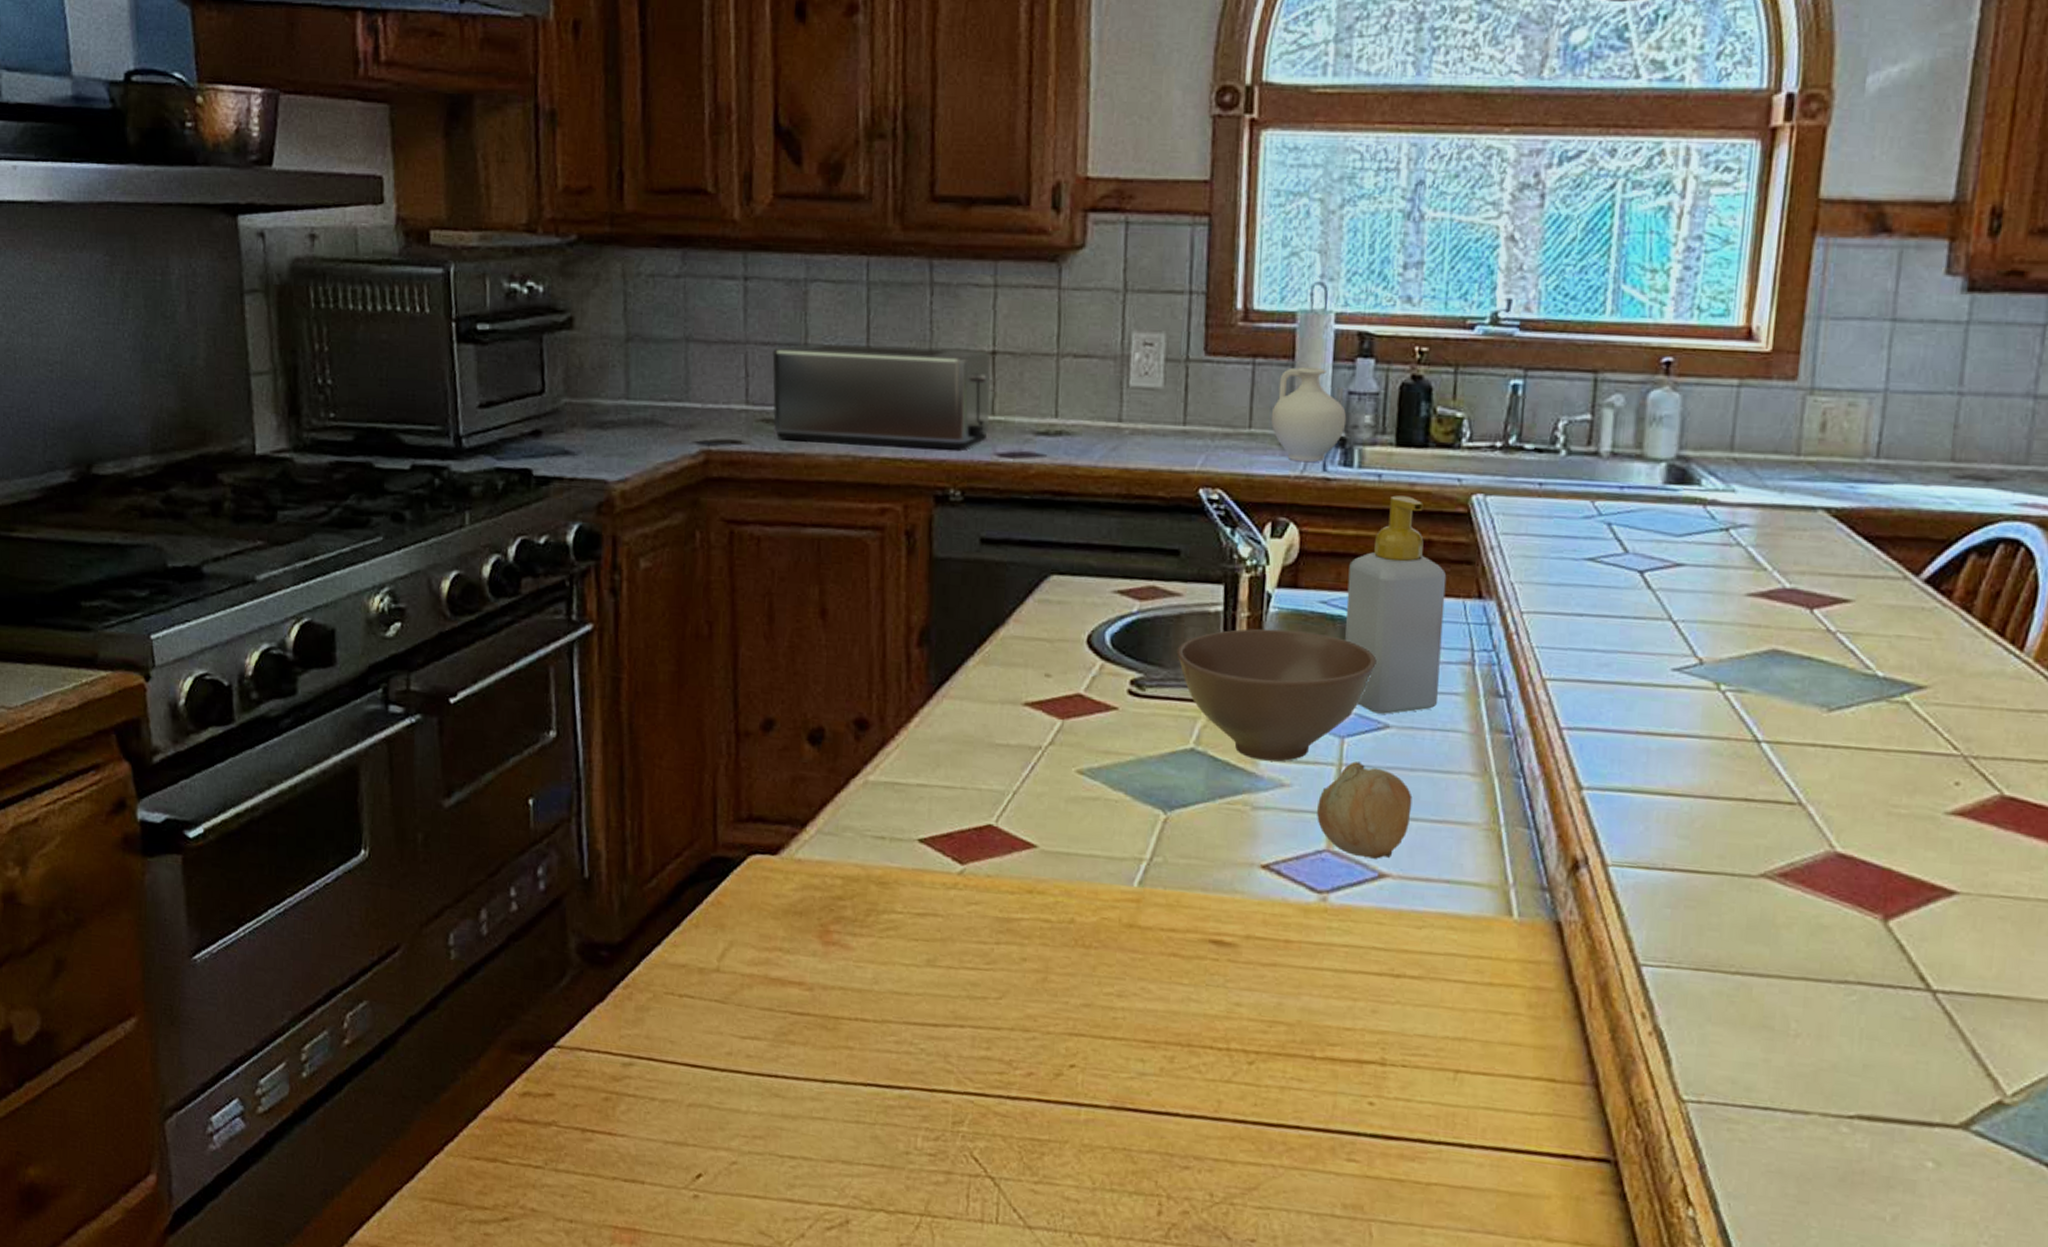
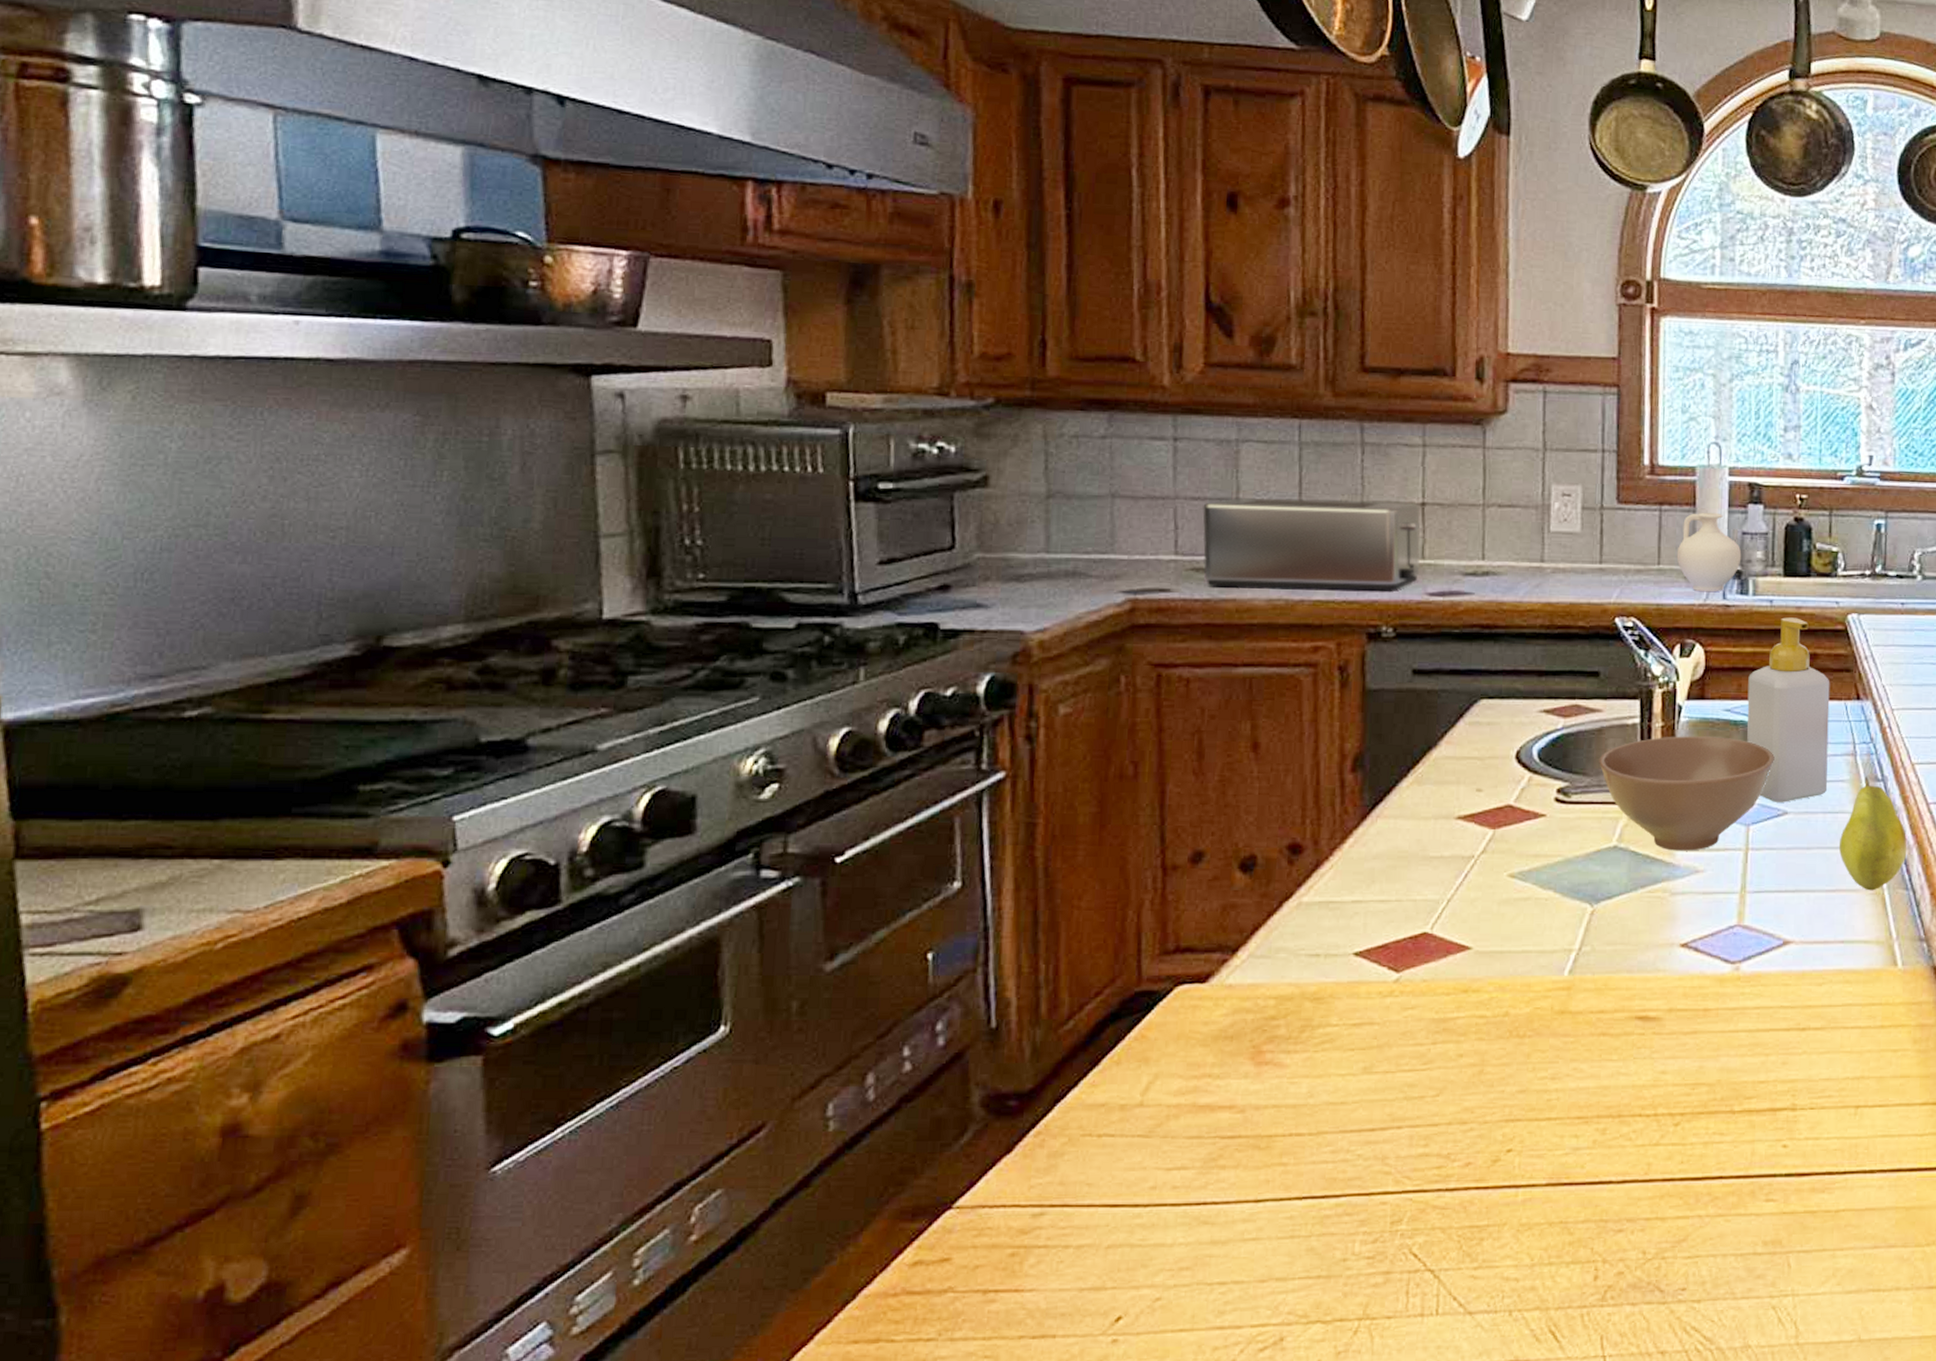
onion: present [1317,761,1413,859] -> none [1728,845,1810,929]
fruit: none [1448,690,1532,826] -> present [1838,776,1907,891]

